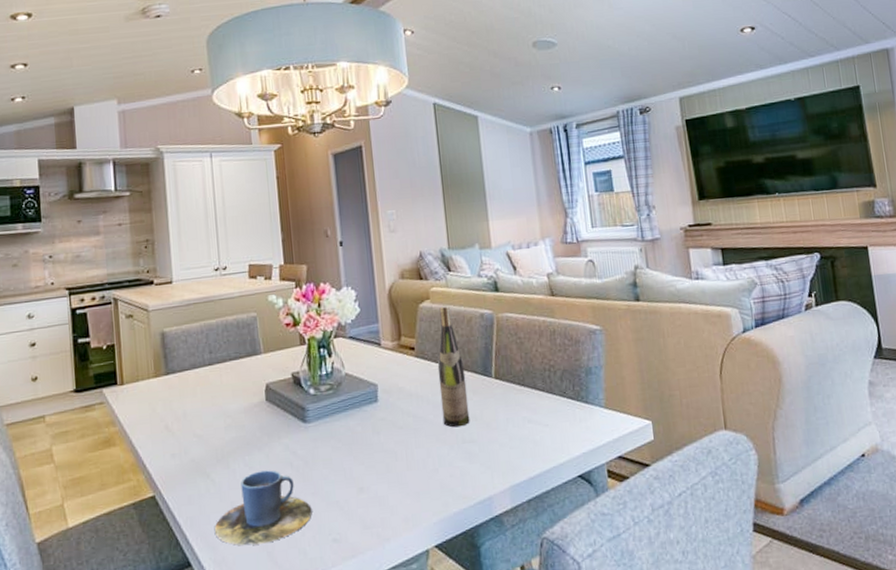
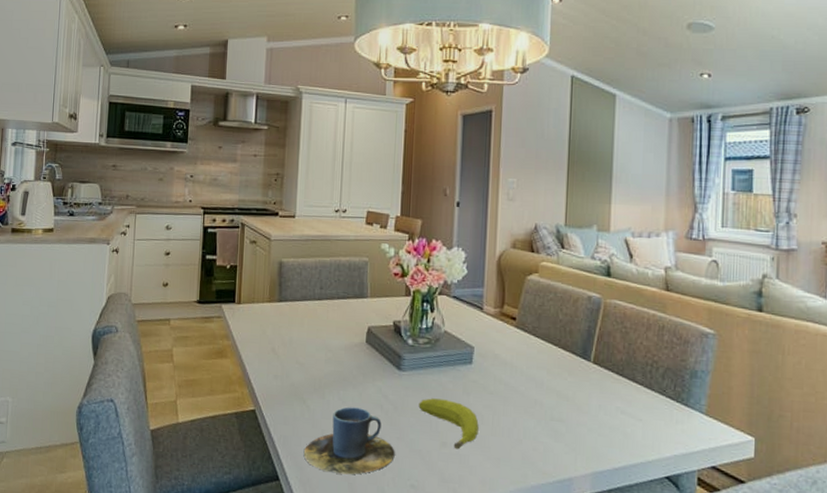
fruit: none [329,443,394,492] -> present [418,398,479,450]
wine bottle: present [437,306,470,427] -> none [534,282,564,404]

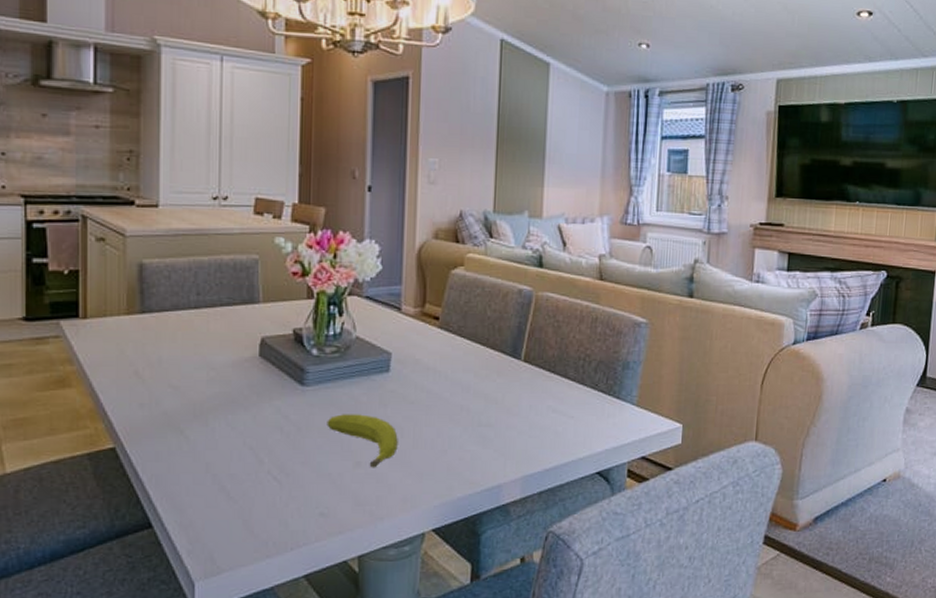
cup: present [303,407,395,475] -> none [183,433,300,511]

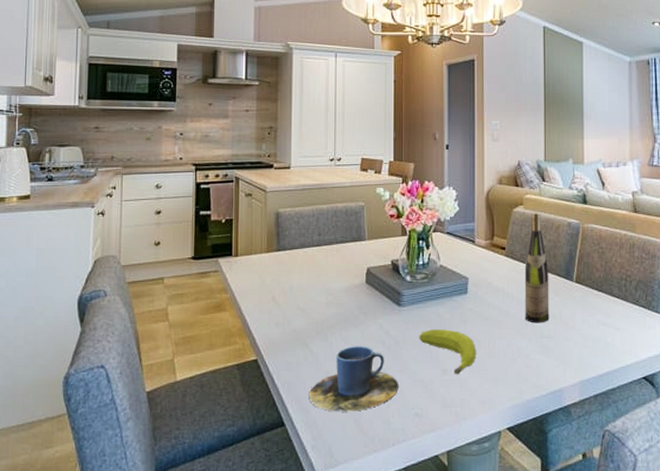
cup: none [183,433,300,511] -> present [308,346,399,412]
wine bottle: none [459,276,492,409] -> present [524,213,549,323]

